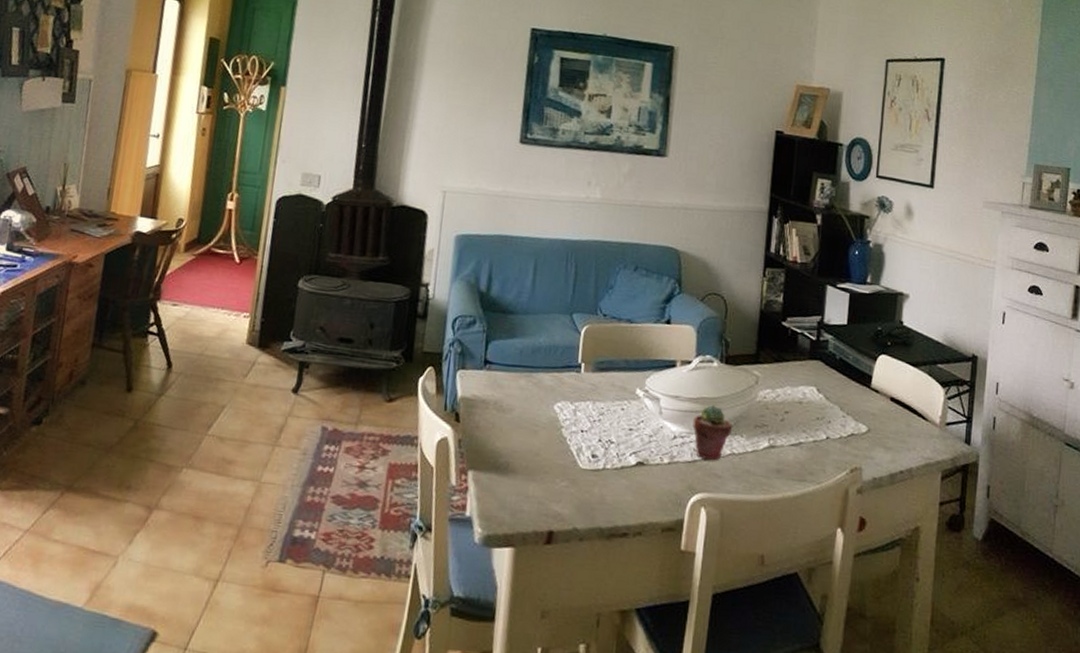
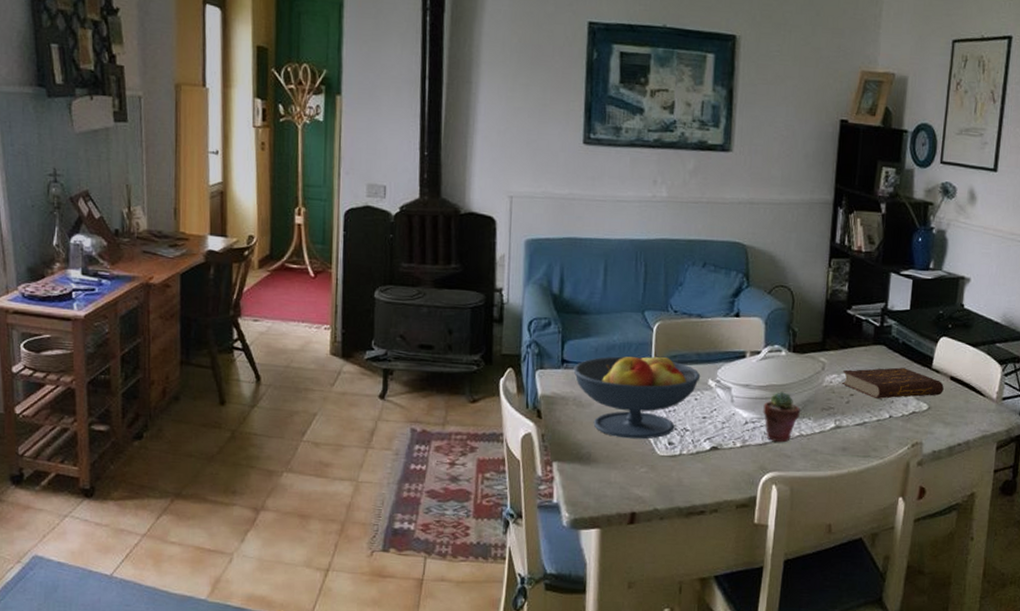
fruit bowl: none [496,355,629,450] -> present [573,351,701,440]
book: none [775,385,884,418] -> present [841,367,944,399]

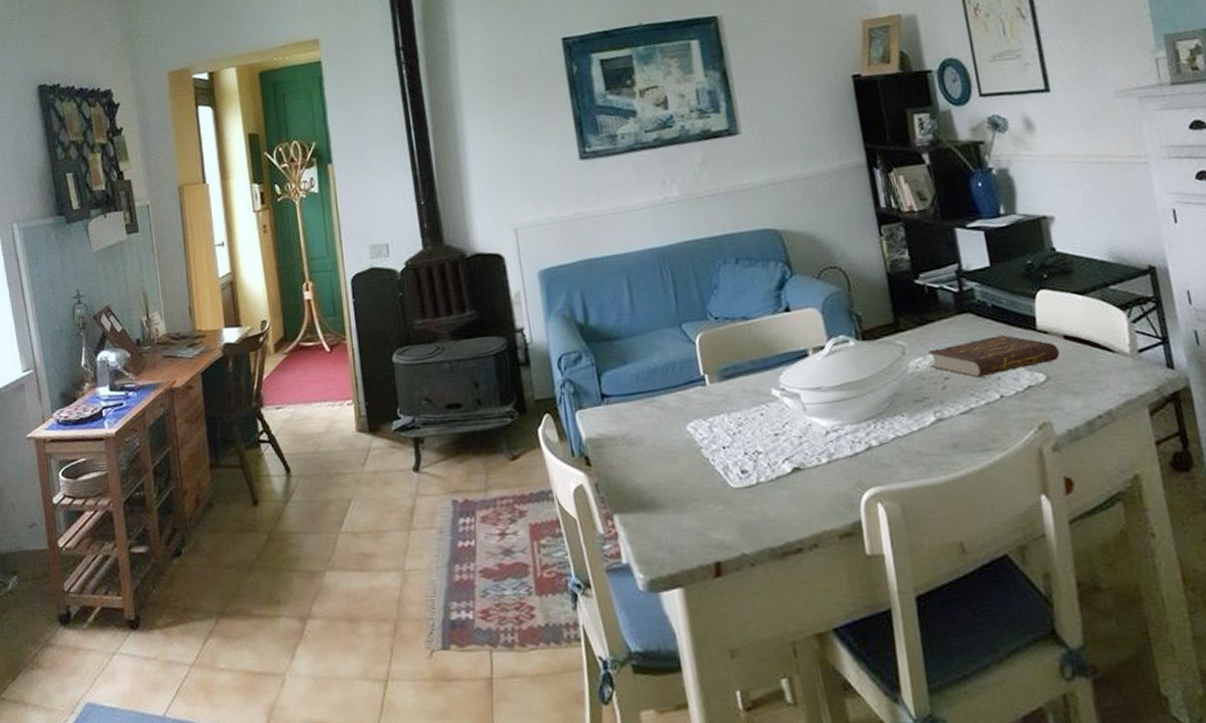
fruit bowl: present [573,351,701,440] -> none [615,366,762,475]
potted succulent: present [763,391,801,443] -> none [842,387,890,450]

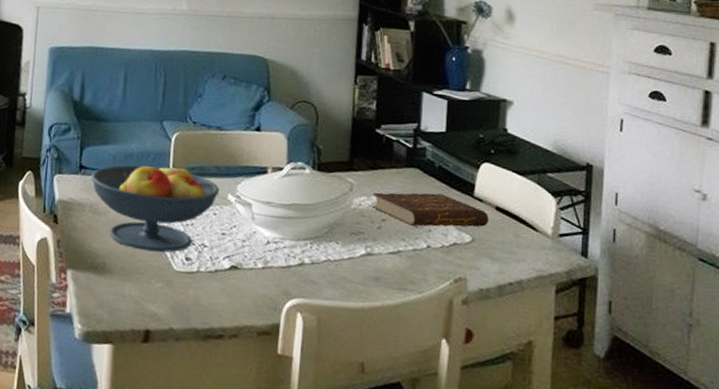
fruit bowl: none [615,366,762,475] -> present [91,161,220,253]

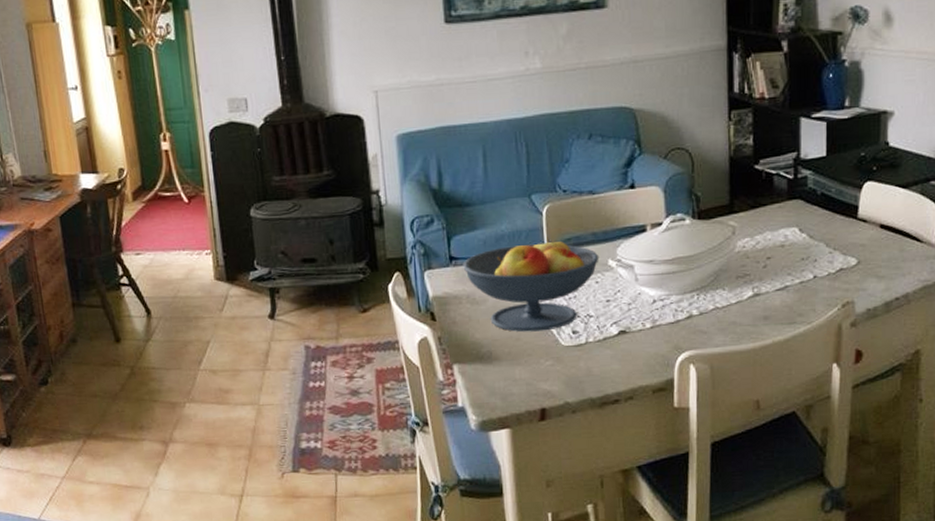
book: present [371,192,489,227] -> none [755,221,873,259]

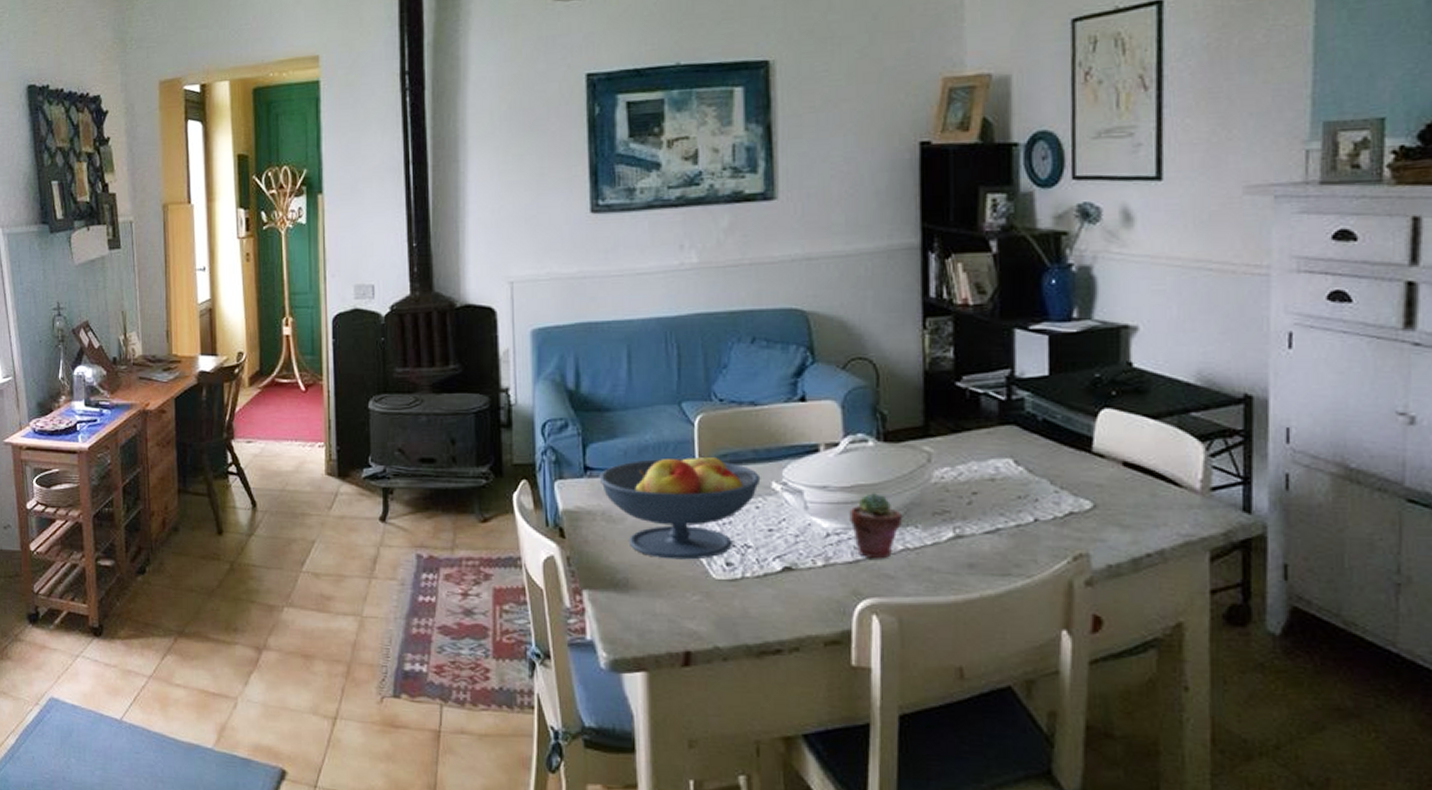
potted succulent: none [671,262,714,319] -> present [849,492,903,559]

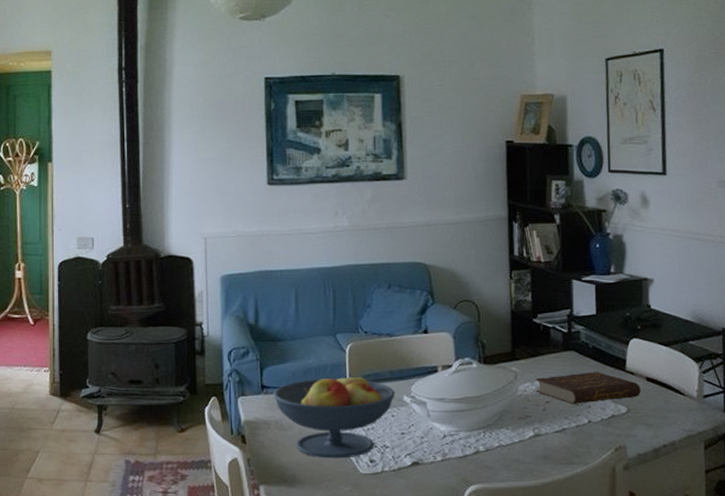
potted succulent: present [849,492,903,559] -> none [460,402,498,454]
book: none [957,453,1114,496] -> present [535,372,641,404]

